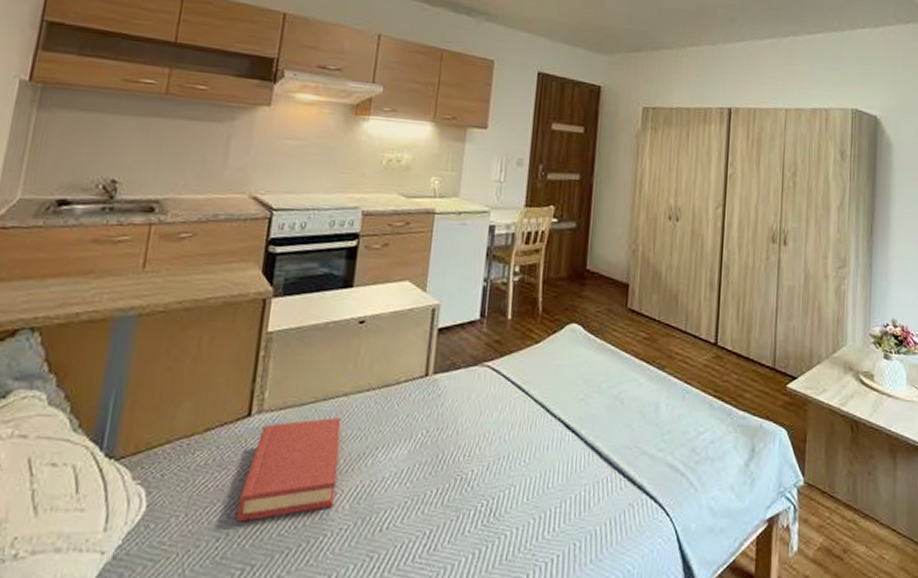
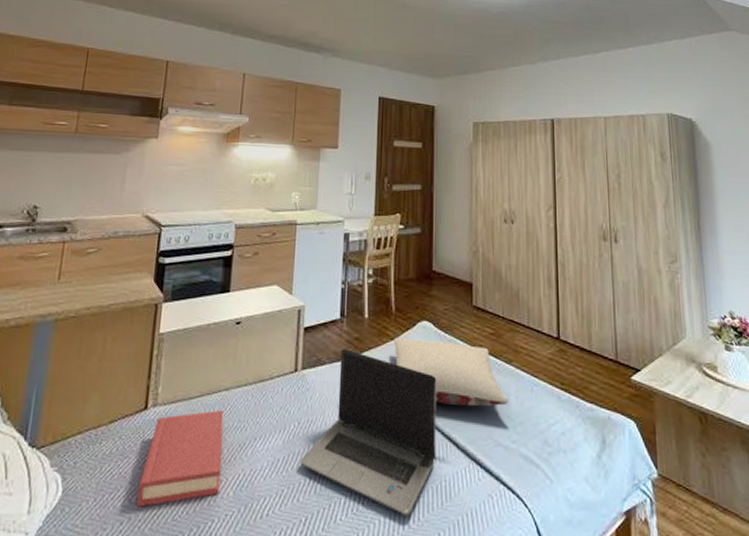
laptop computer: none [427,352,583,527] -> present [300,349,437,516]
pillow: none [539,340,658,414] -> present [394,337,509,407]

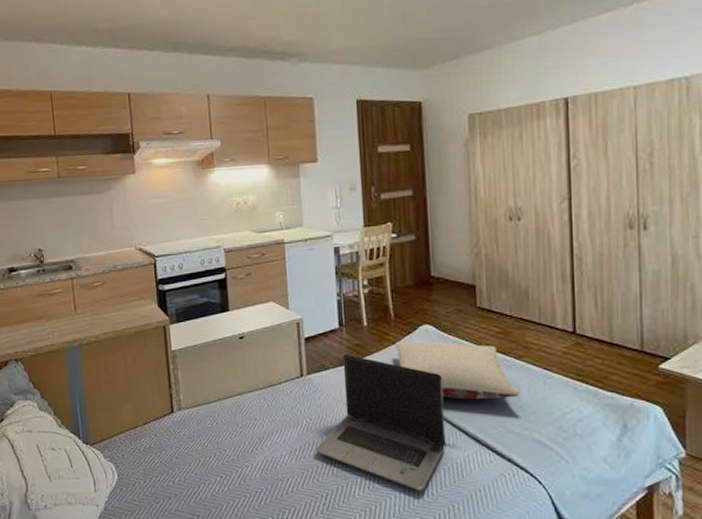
hardback book: present [136,410,224,507] -> none [178,411,247,487]

